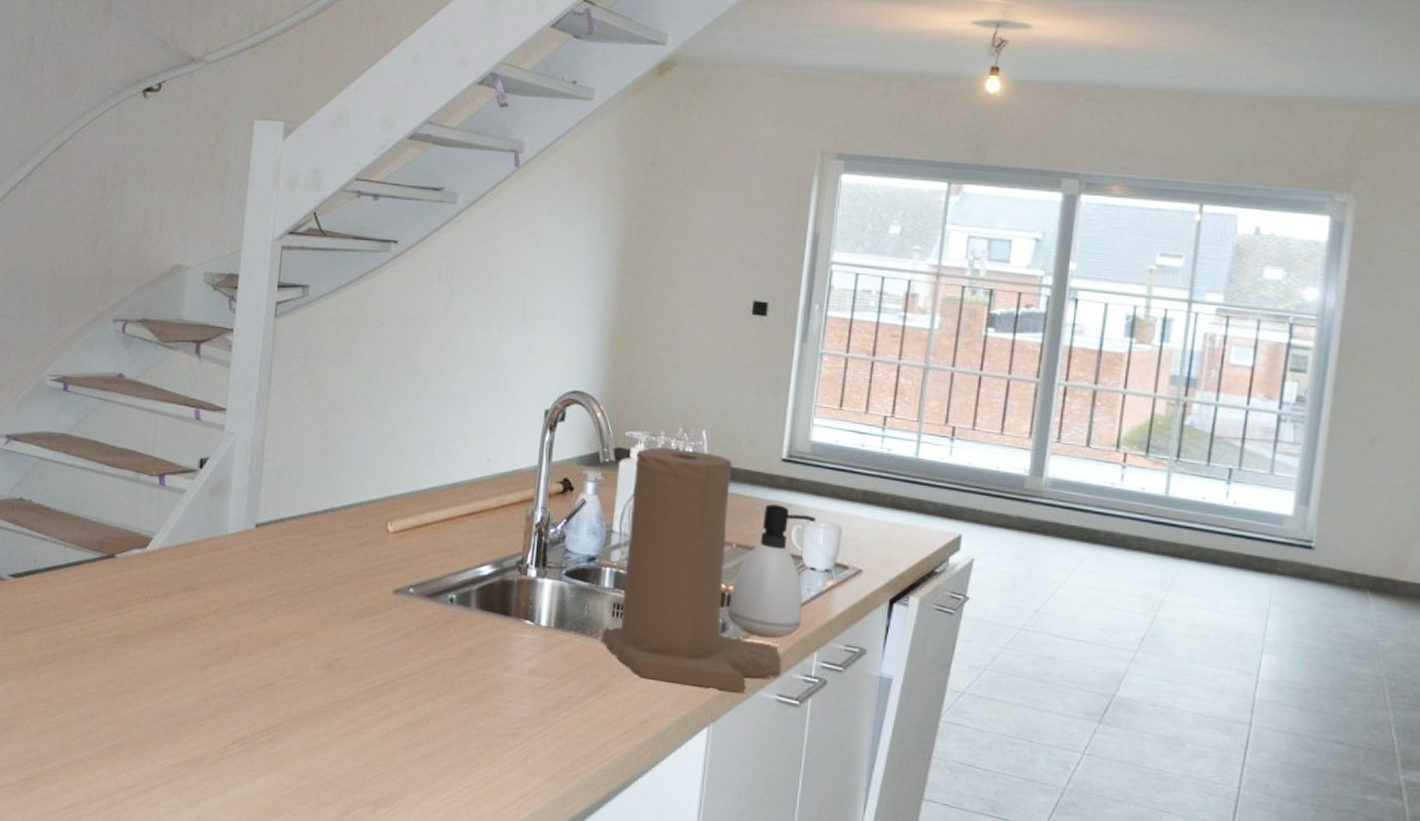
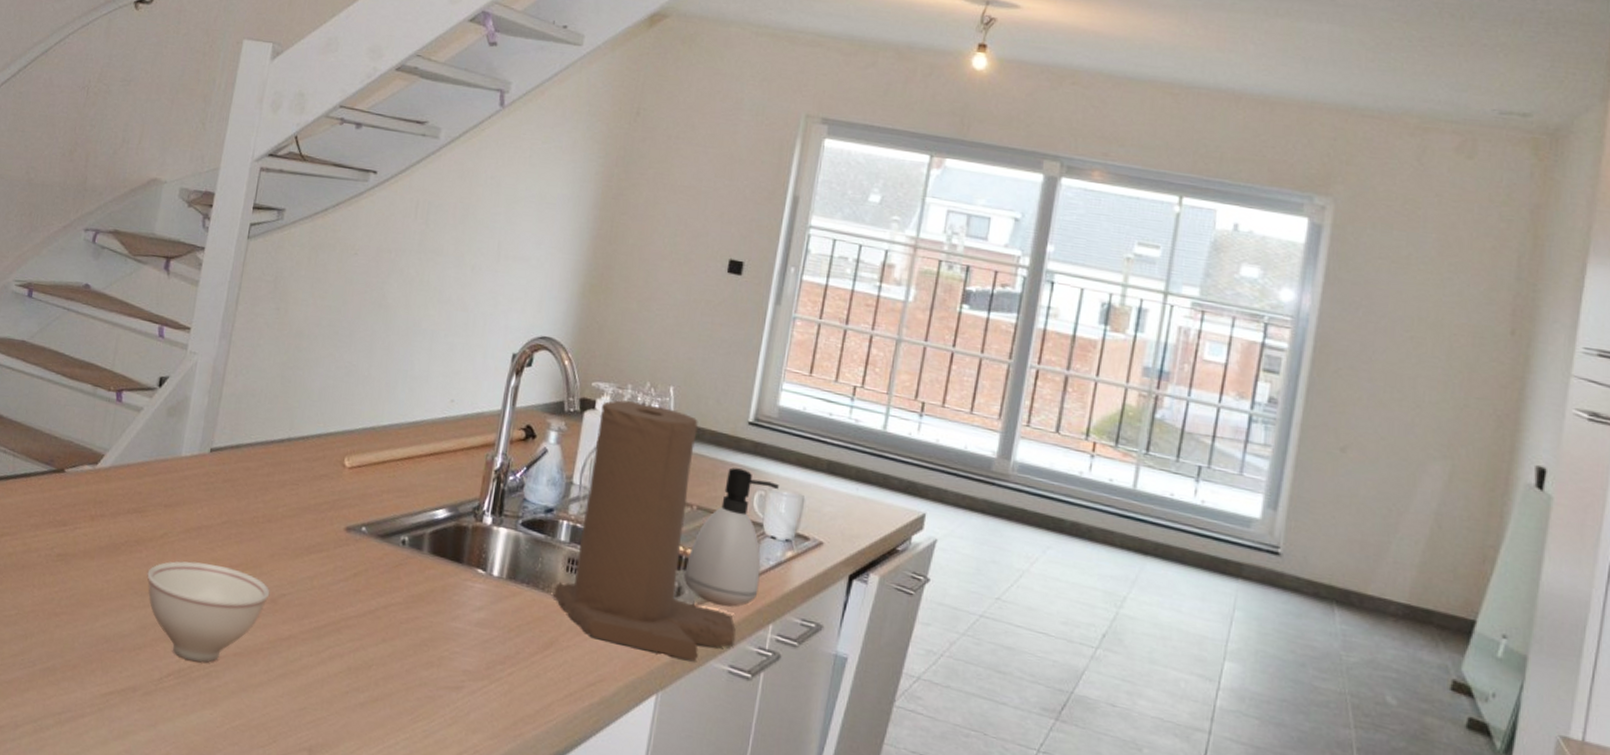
bowl: none [204,633,325,728] -> present [147,561,270,662]

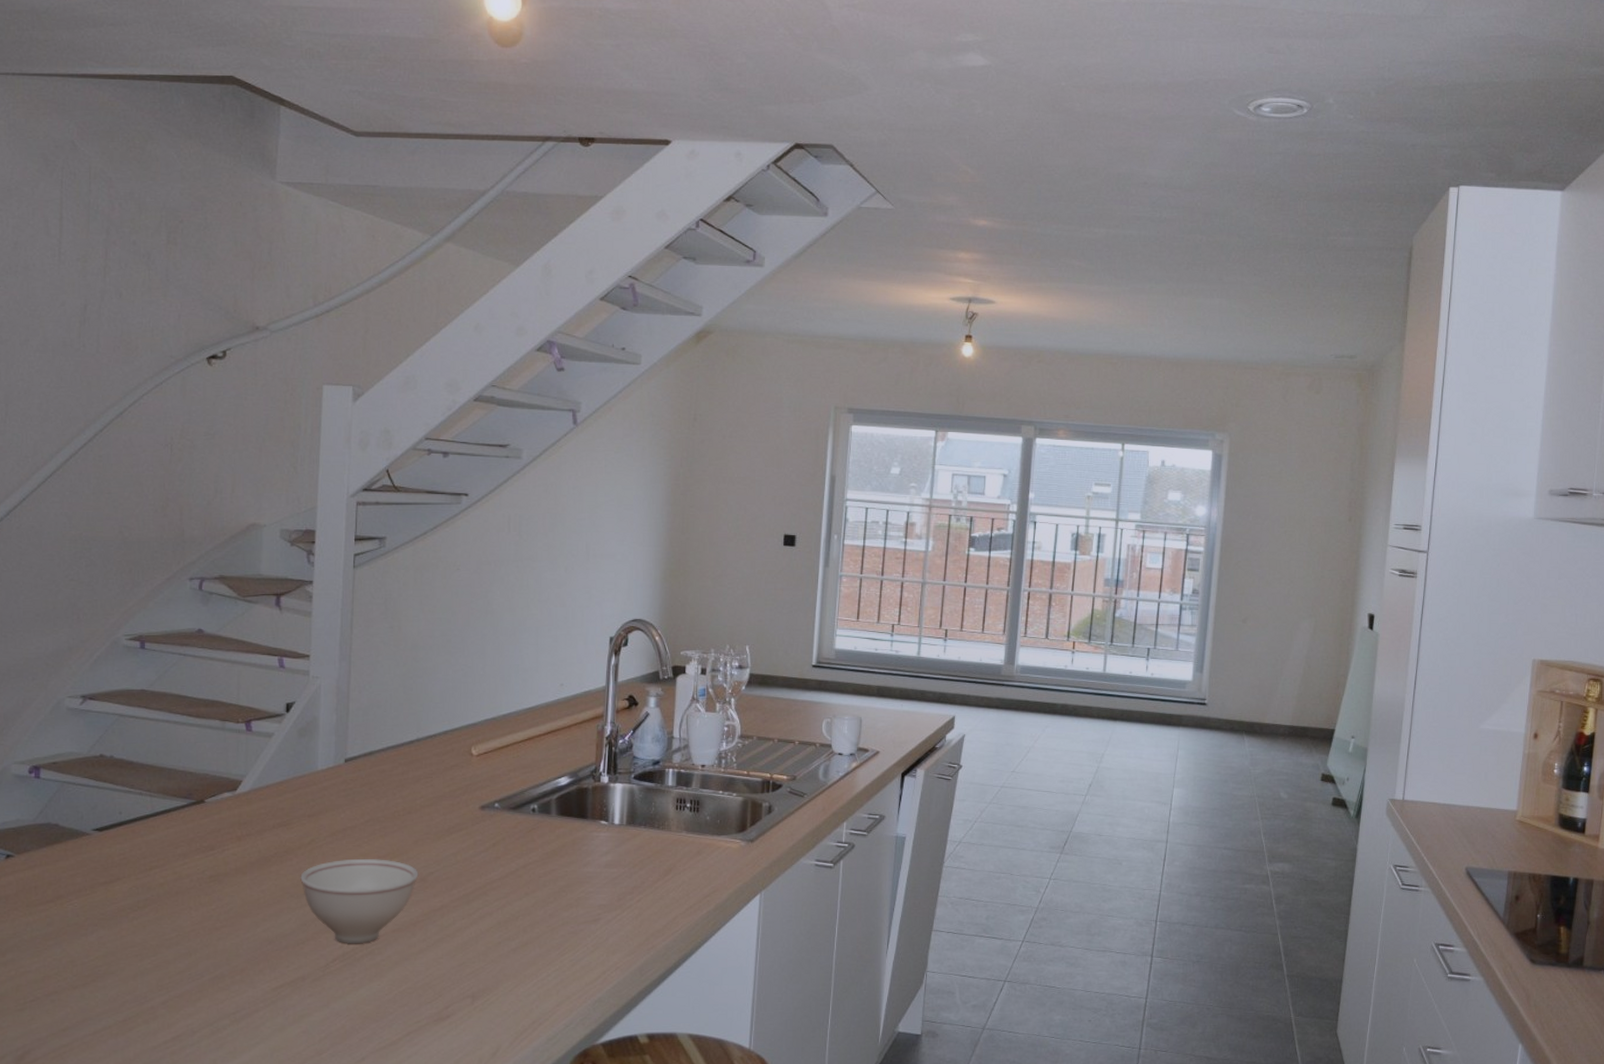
paper towel: present [552,400,736,661] -> none [667,663,818,862]
soap dispenser: present [684,467,779,608] -> none [773,704,841,815]

